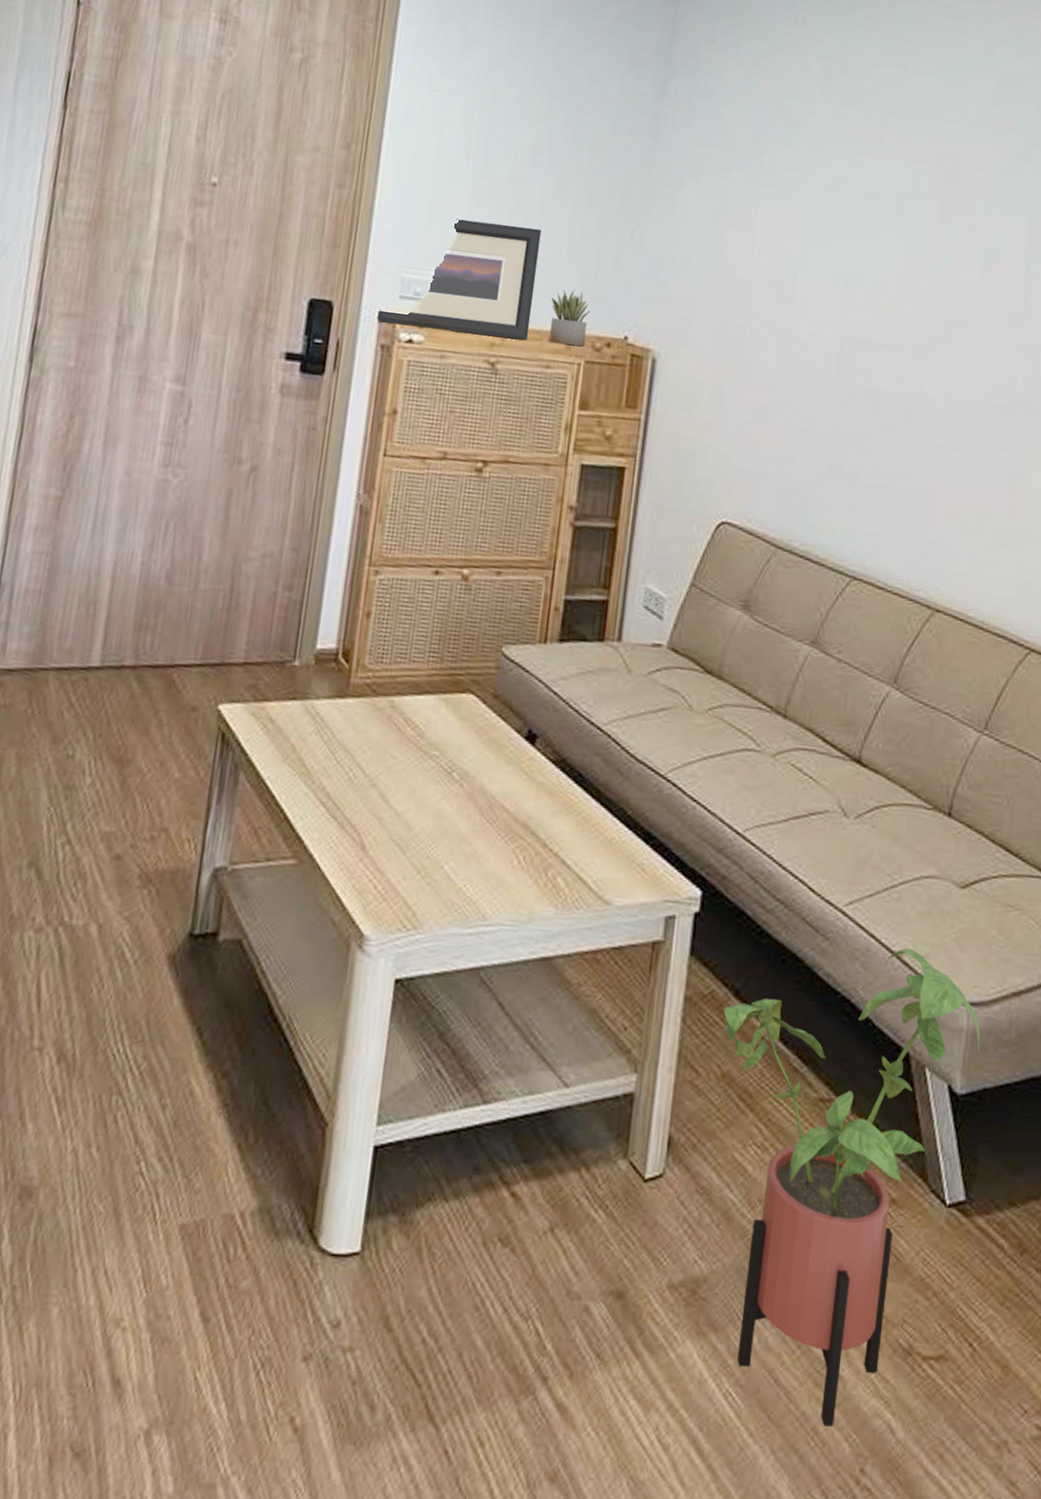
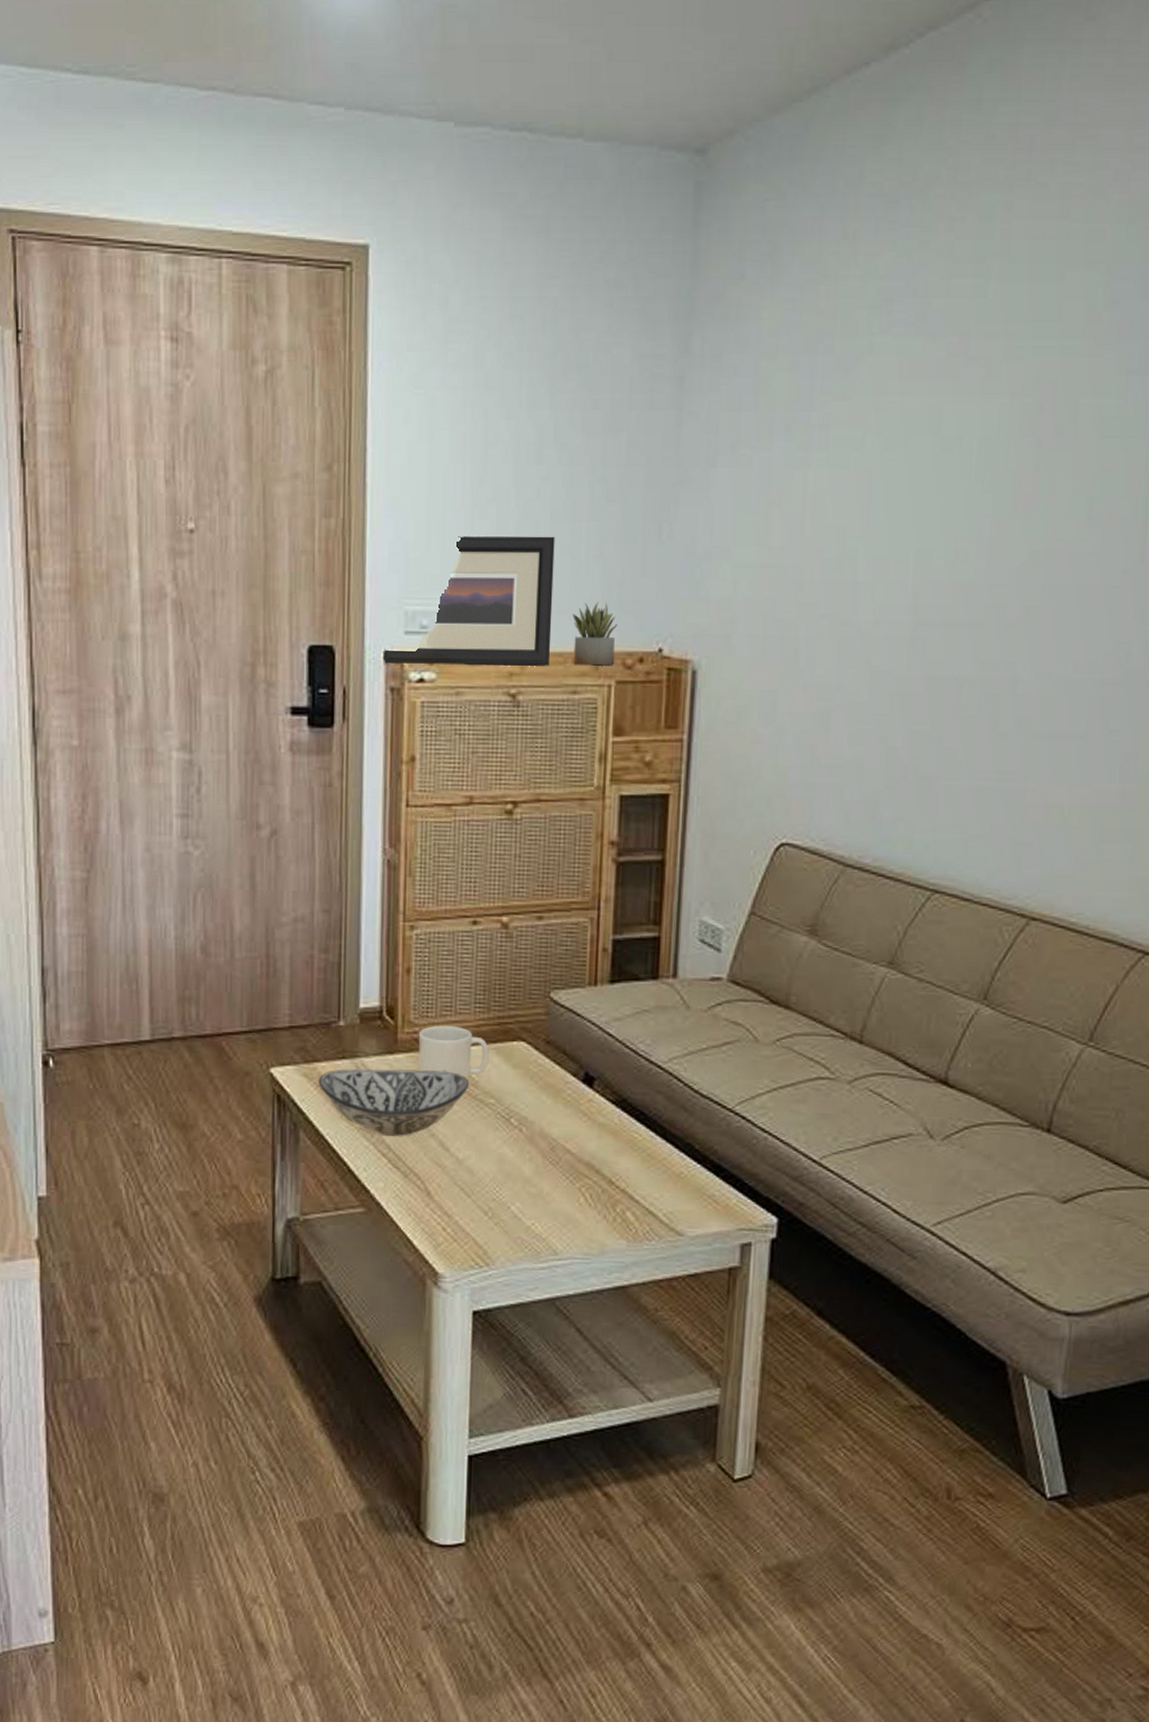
decorative bowl: none [265,710,416,784] -> present [318,1069,470,1136]
mug: none [367,671,439,730] -> present [418,1025,490,1081]
house plant: present [723,948,980,1427] -> none [806,1264,1084,1686]

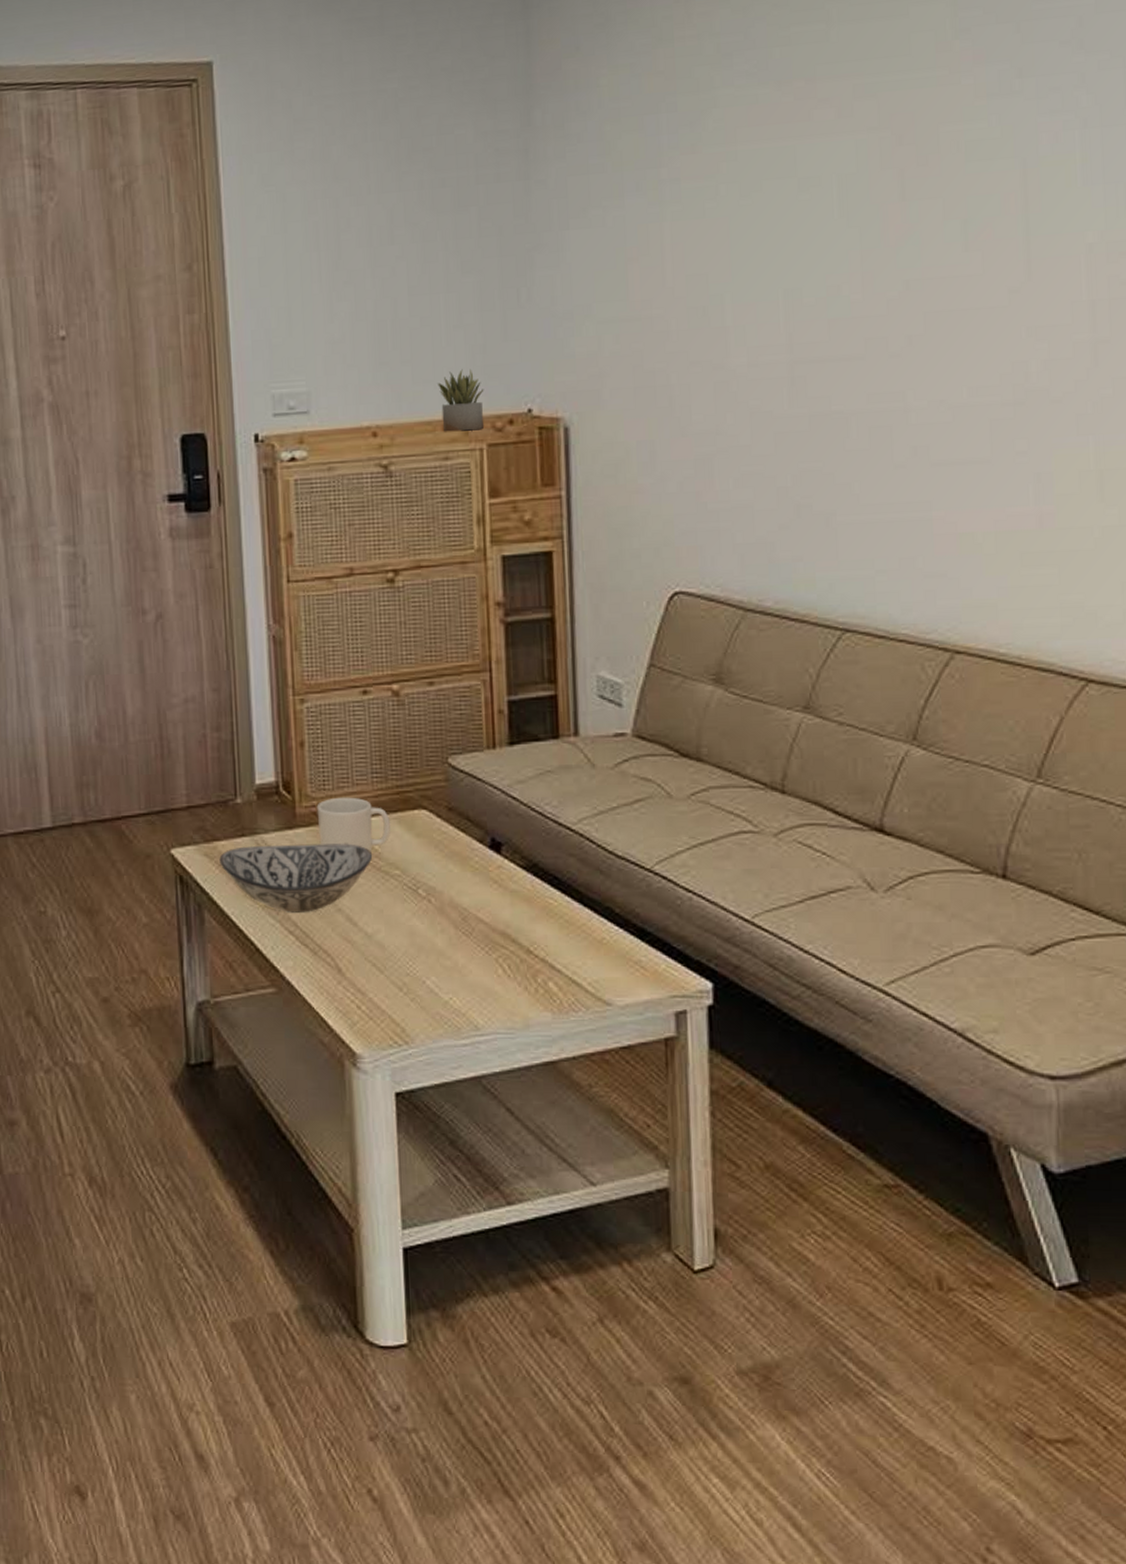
picture frame: present [384,536,555,666] -> none [254,311,419,446]

